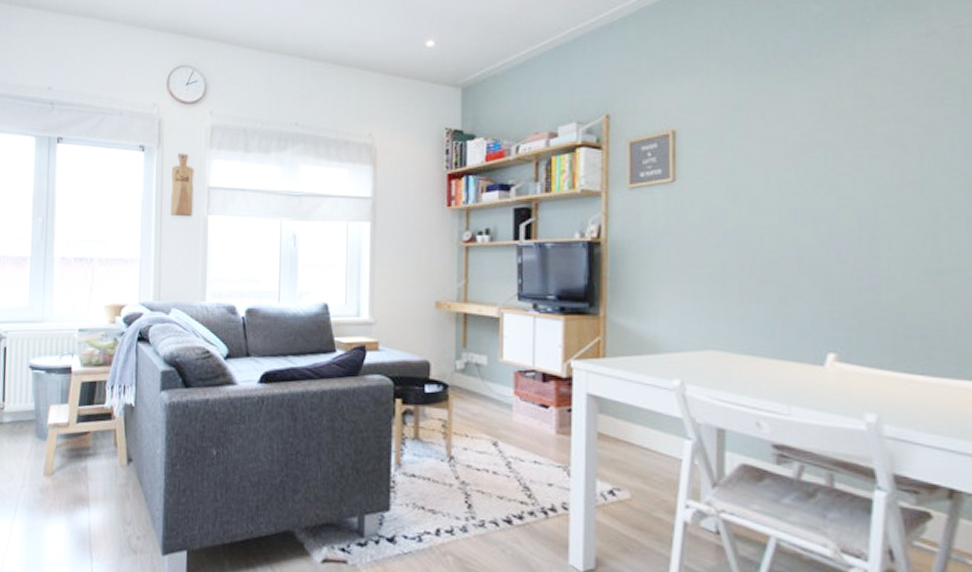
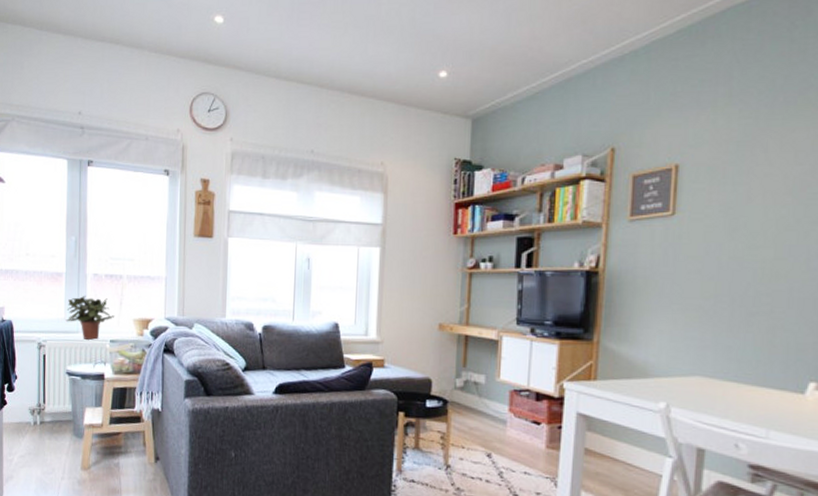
potted plant: none [29,280,85,329] -> present [65,295,115,340]

